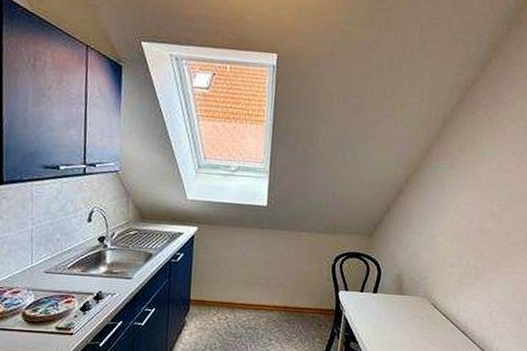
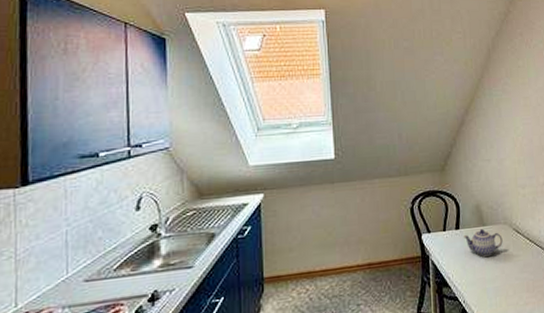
teapot: none [380,297,419,324] -> present [464,228,503,258]

